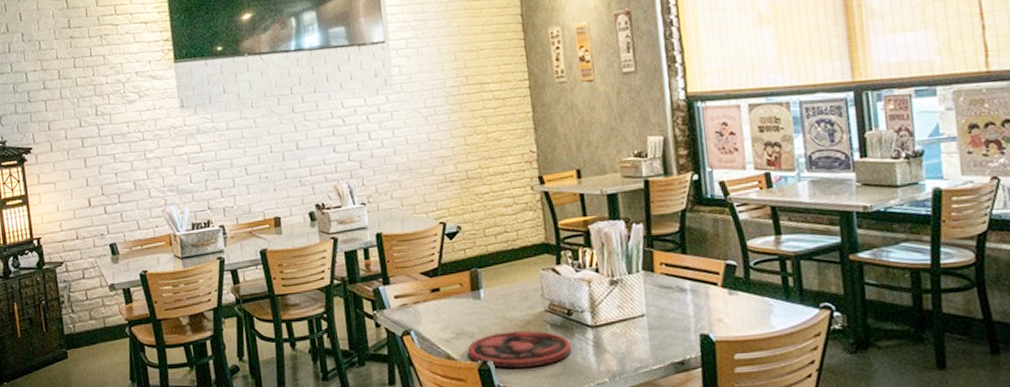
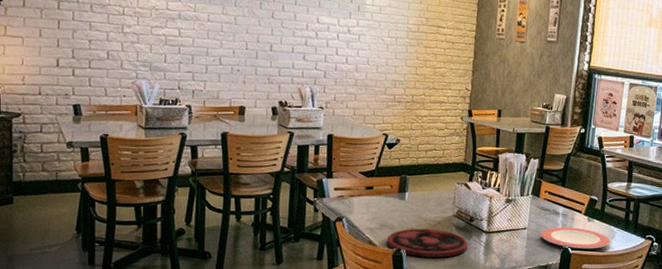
plate: none [666,305,769,334] -> present [540,226,611,249]

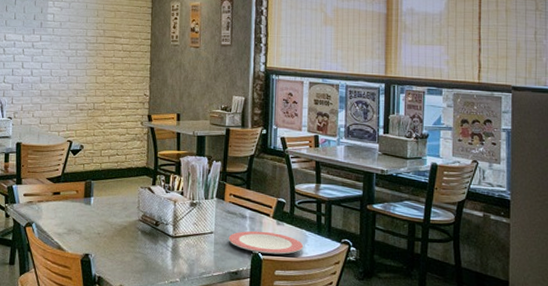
plate: present [387,228,468,258] -> none [75,233,154,263]

